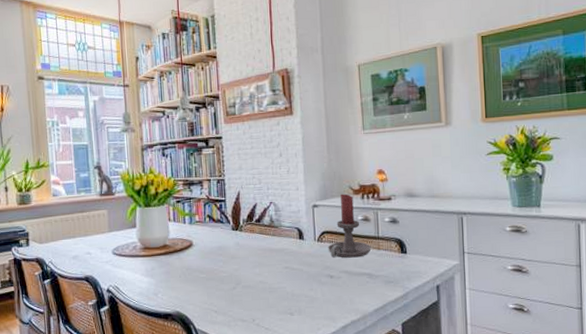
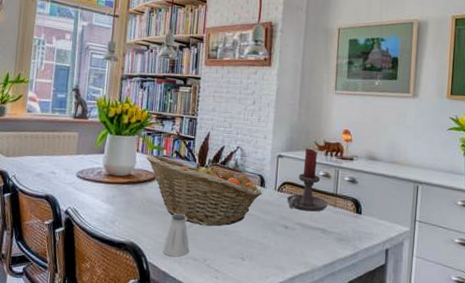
fruit basket: none [179,221,302,287] -> present [146,155,262,227]
saltshaker: none [209,277,237,321] -> present [162,213,190,257]

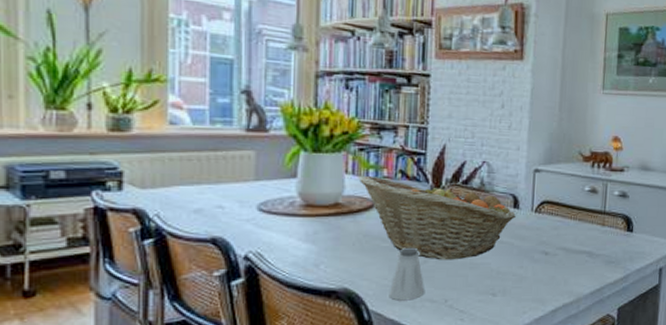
candle holder: present [286,148,329,212] -> none [546,159,596,233]

